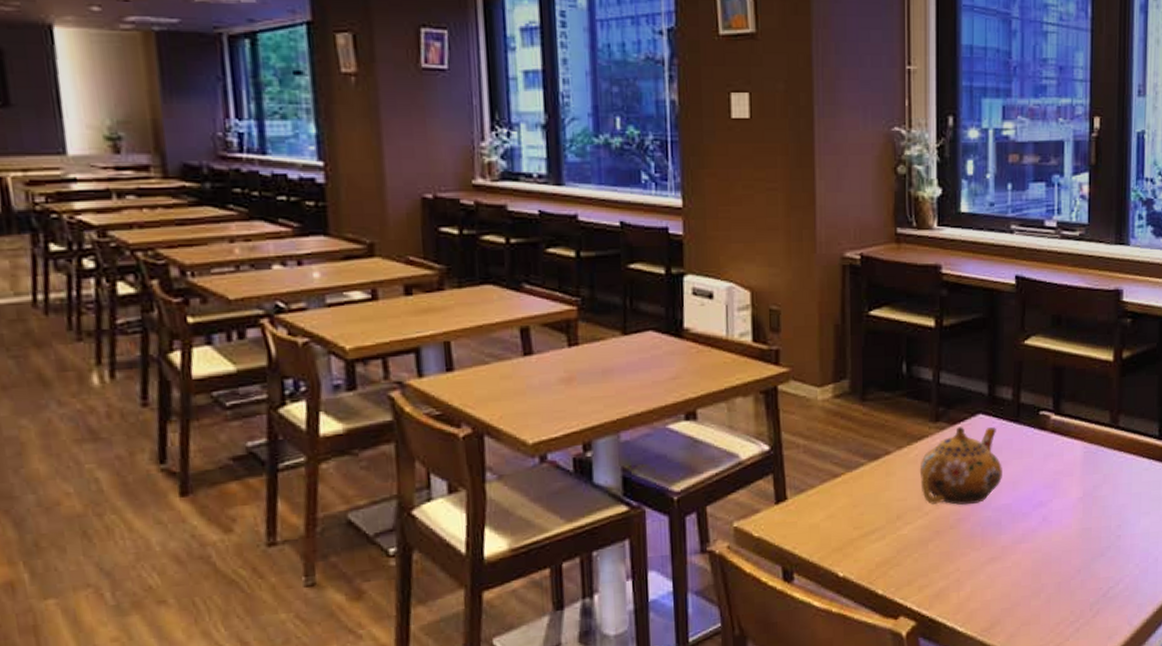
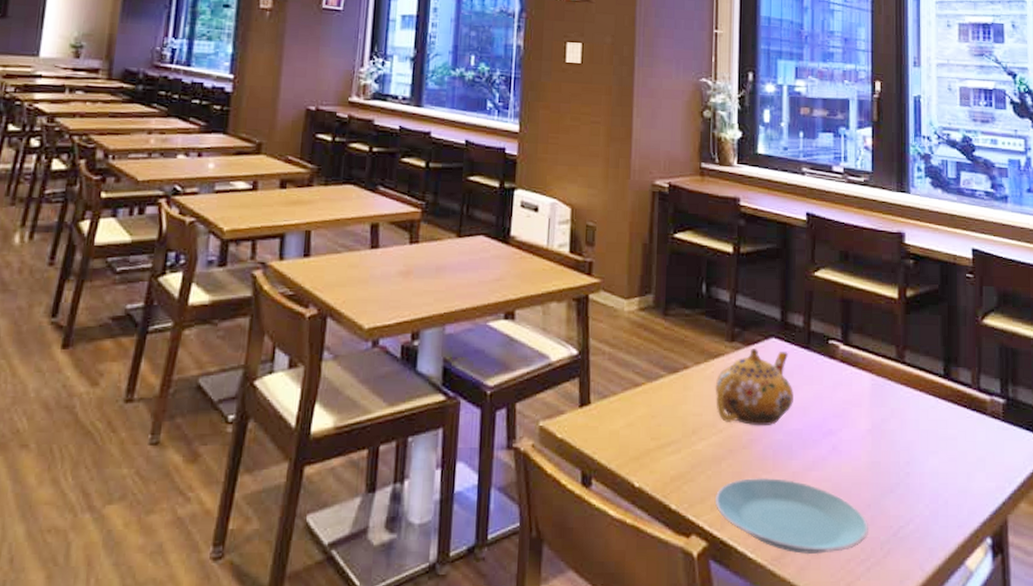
plate: none [923,554,1078,623] -> present [716,477,868,555]

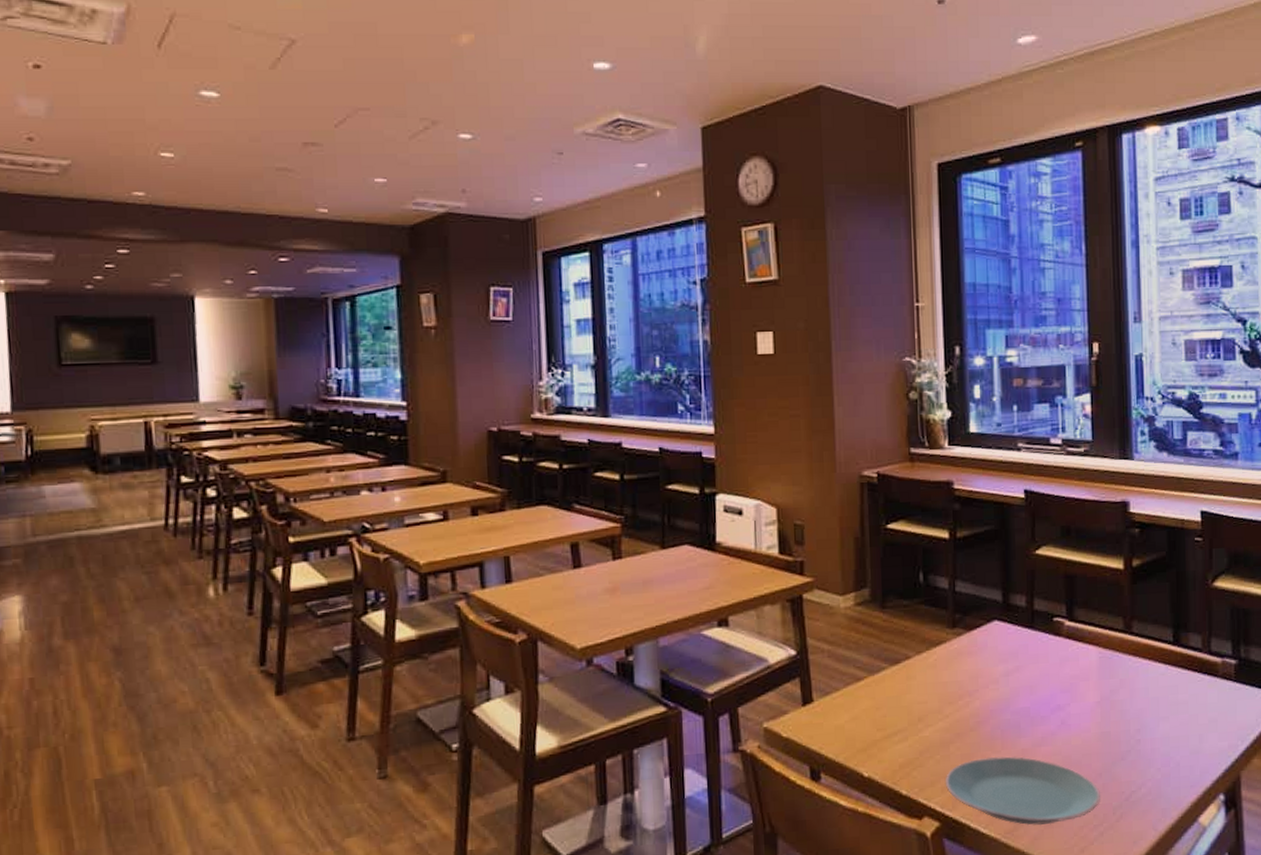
teapot: present [715,348,794,426] -> none [938,633,1019,708]

